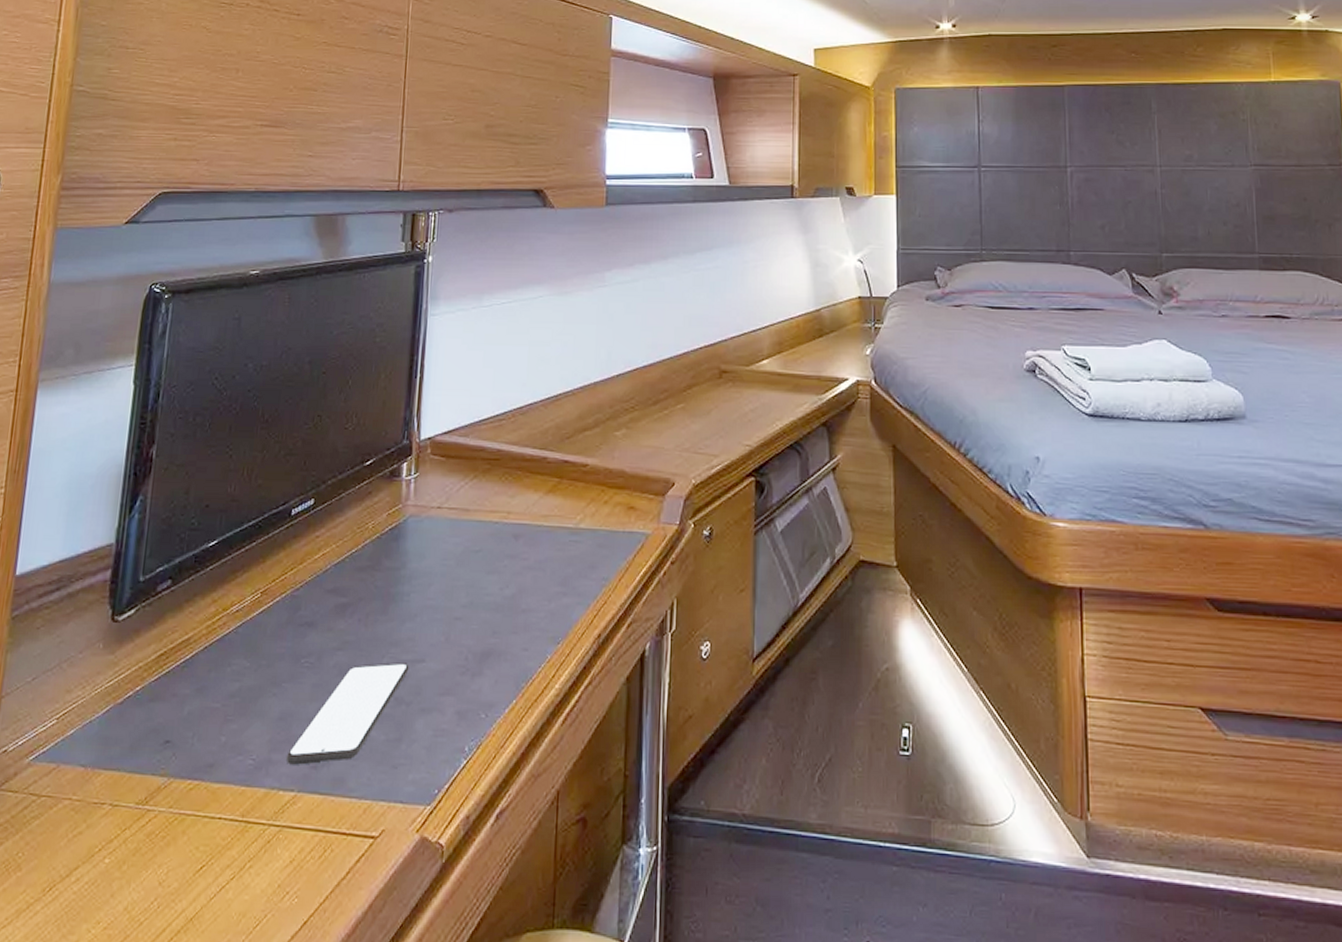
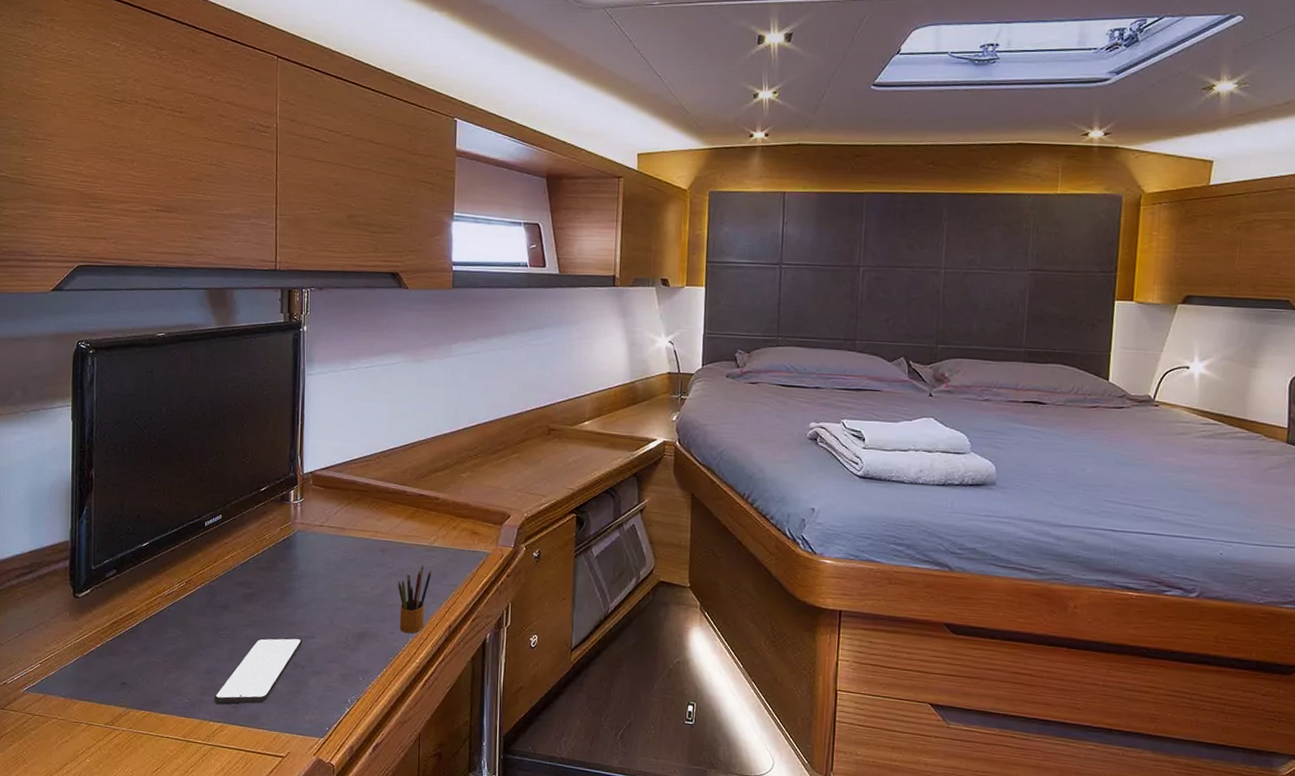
pencil box: none [533,554,576,649] -> present [397,565,431,634]

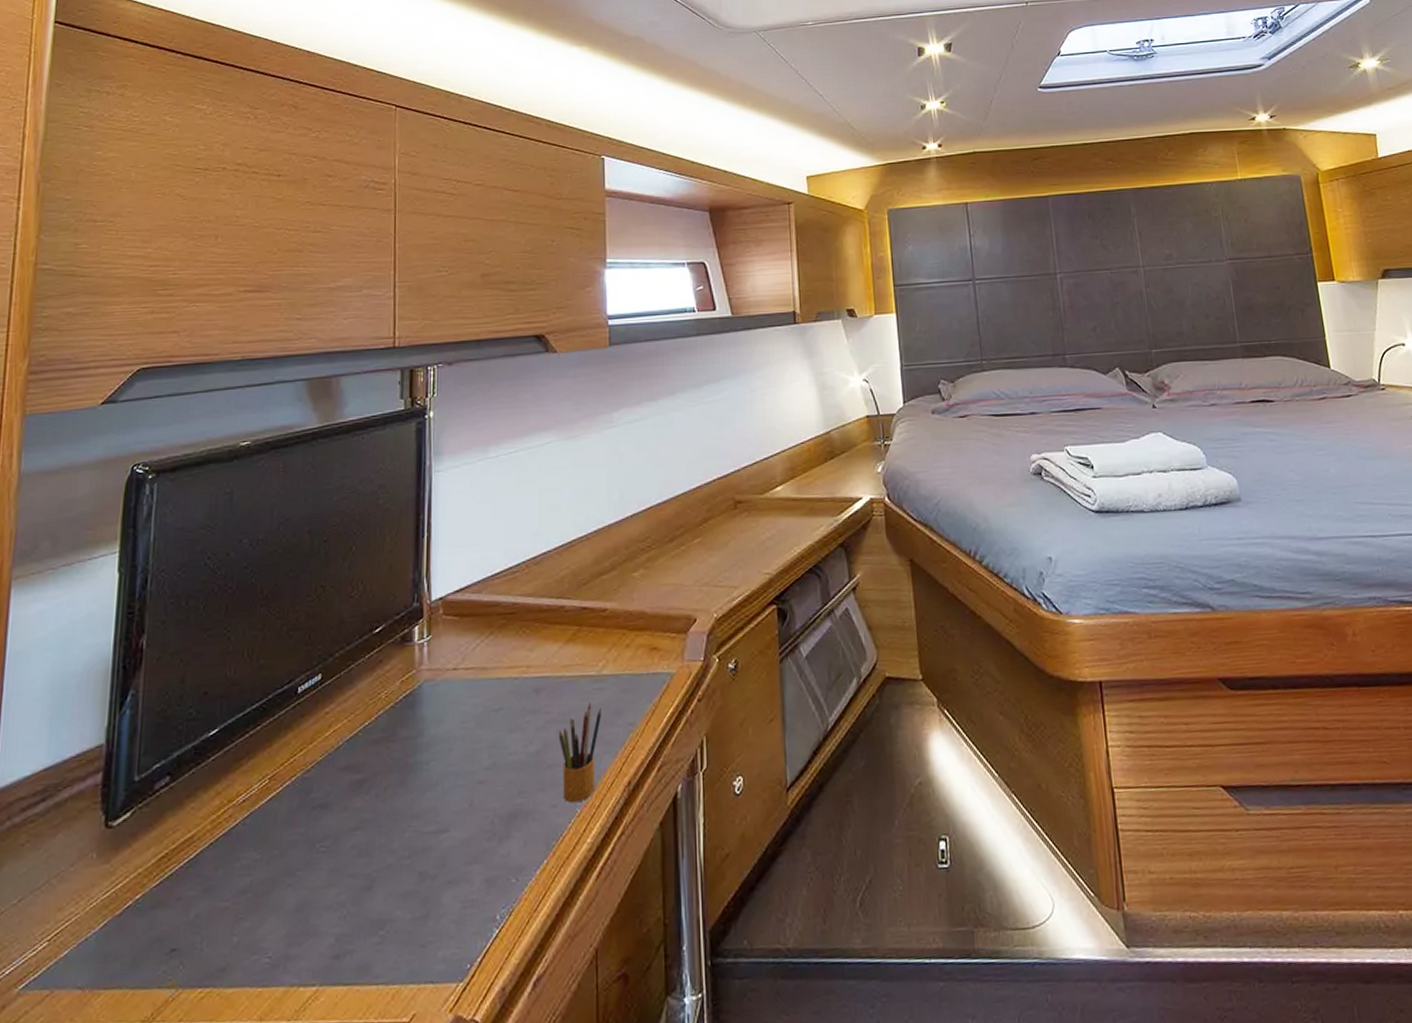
smartphone: present [213,637,303,705] -> none [304,835,433,958]

